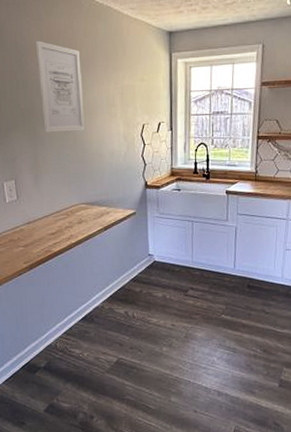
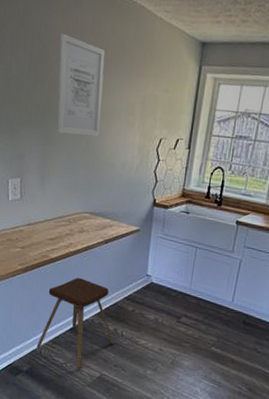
music stool: none [51,267,127,357] -> present [37,278,114,369]

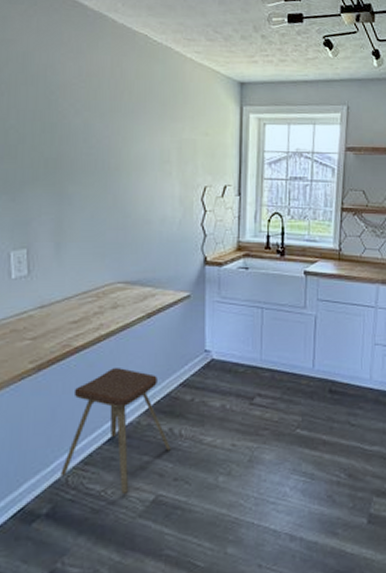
wall art: present [57,33,105,137] -> none [72,77,130,190]

